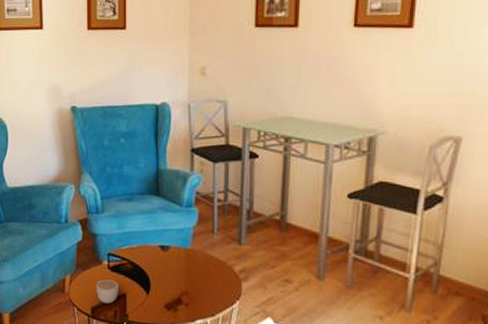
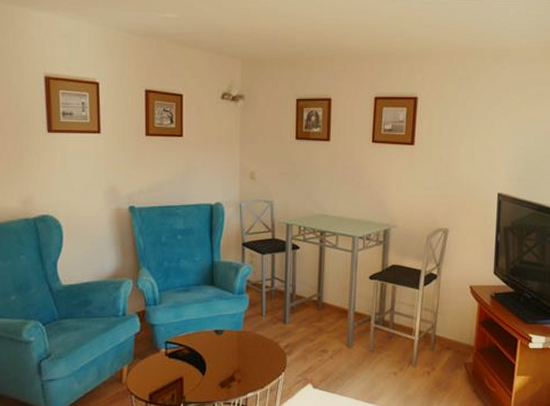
mug: present [97,279,118,304] -> none [154,366,176,388]

